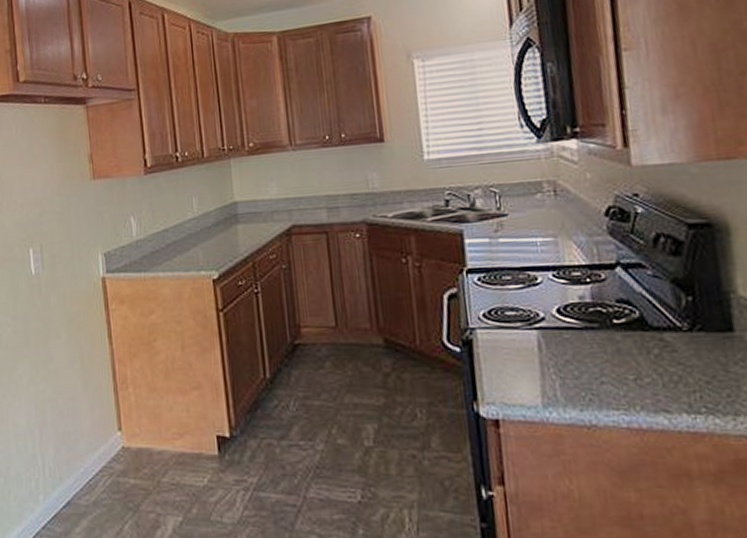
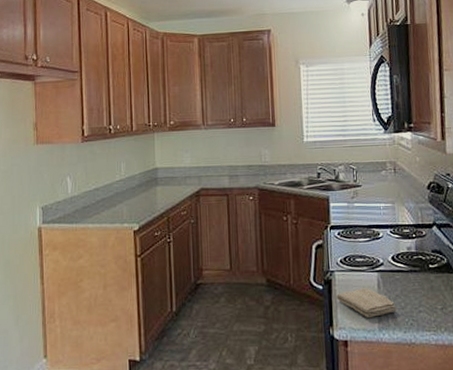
washcloth: none [480,350,568,391] -> present [336,288,397,319]

